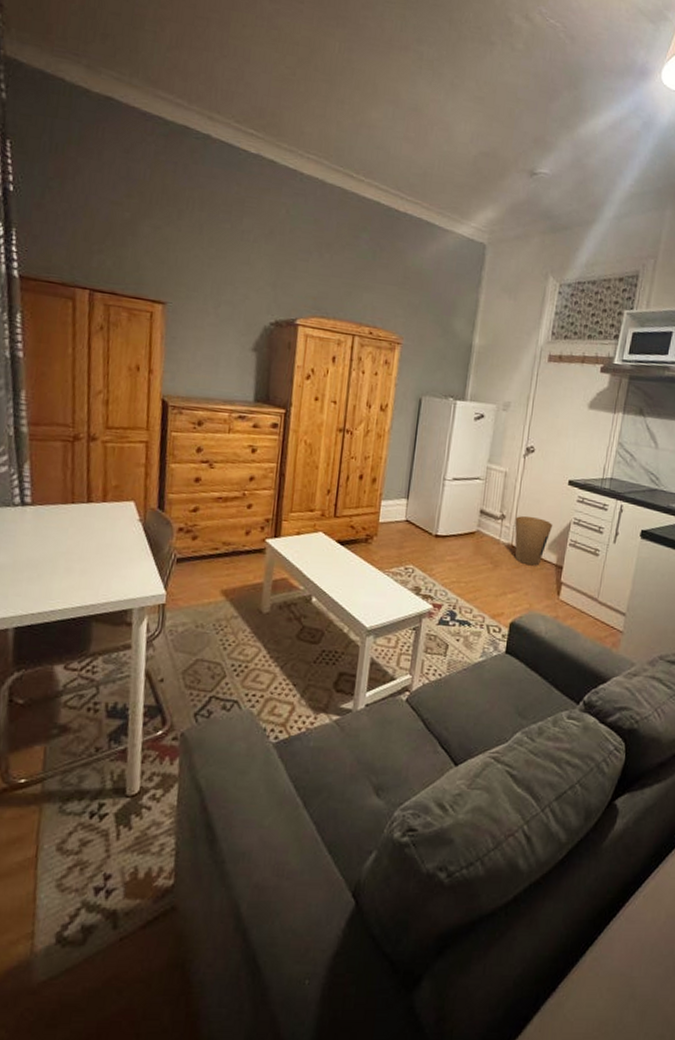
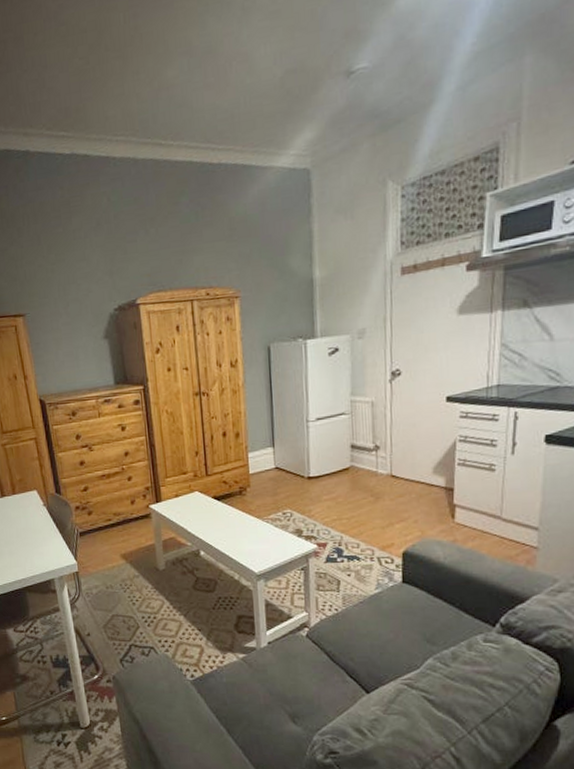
trash can: present [514,515,553,566] -> none [391,442,436,493]

